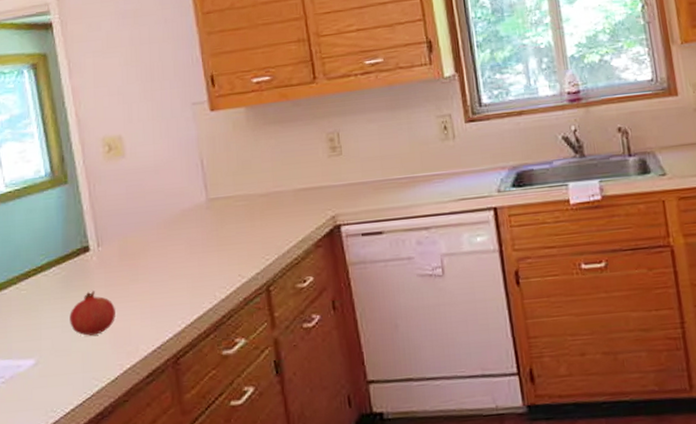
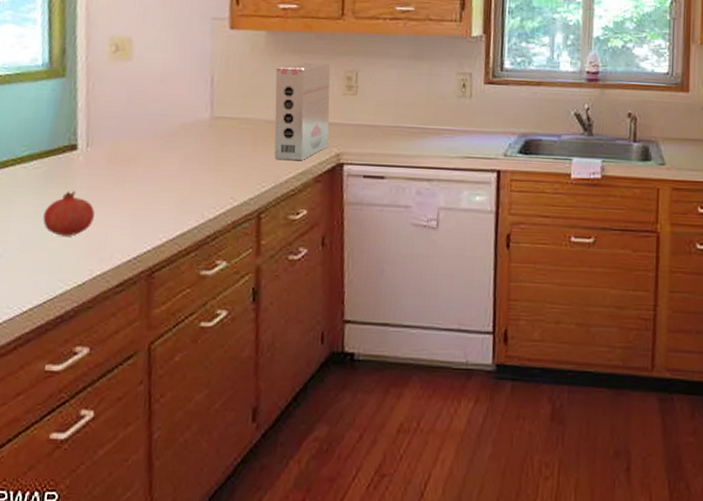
cereal box: none [260,128,323,232] -> present [274,63,331,161]

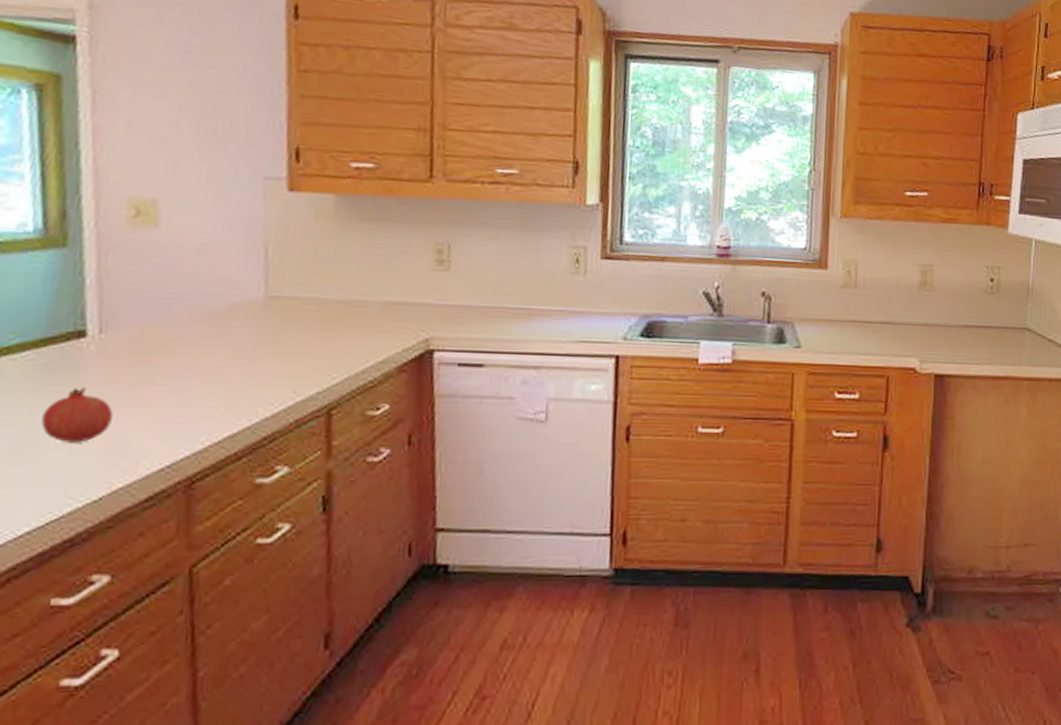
cereal box: present [274,63,331,161] -> none [347,232,417,348]

